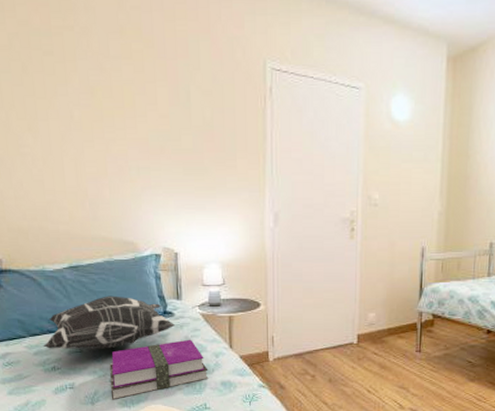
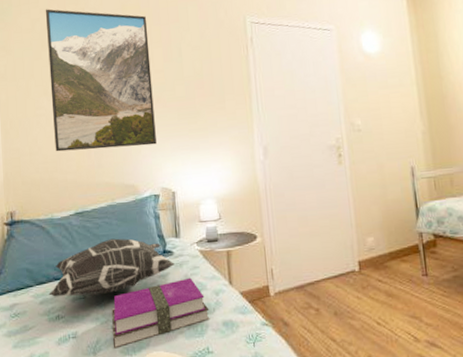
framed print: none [24,21,159,201] -> present [45,9,157,152]

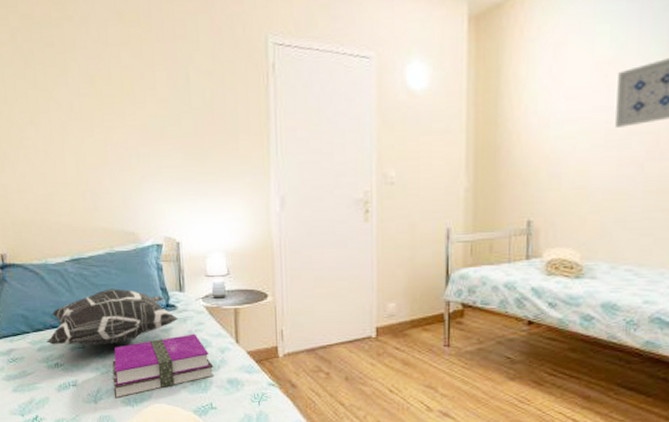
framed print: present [45,9,157,152] -> none [26,15,159,191]

